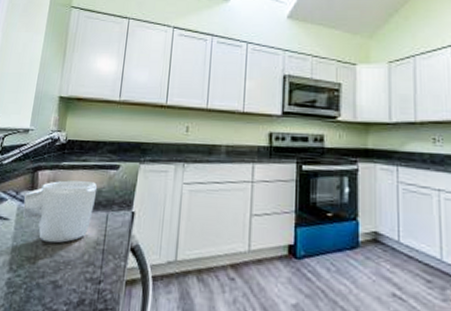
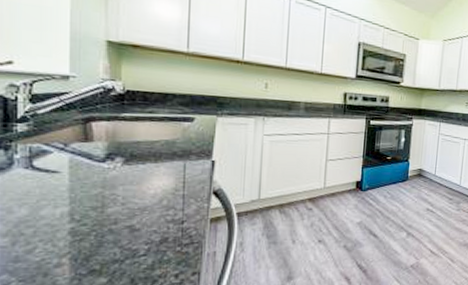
mug: present [23,180,98,244] -> none [77,132,171,193]

